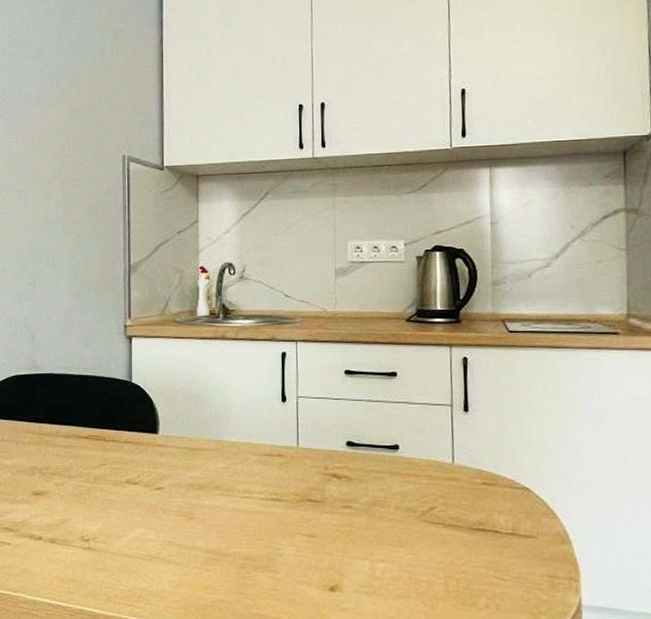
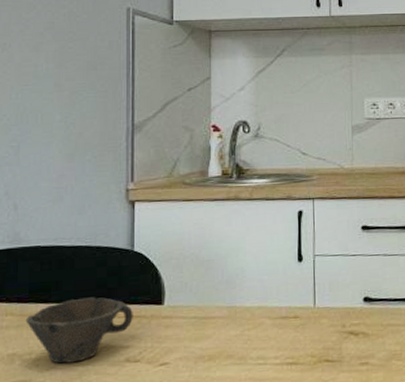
cup: none [43,422,132,479] -> present [25,297,133,364]

